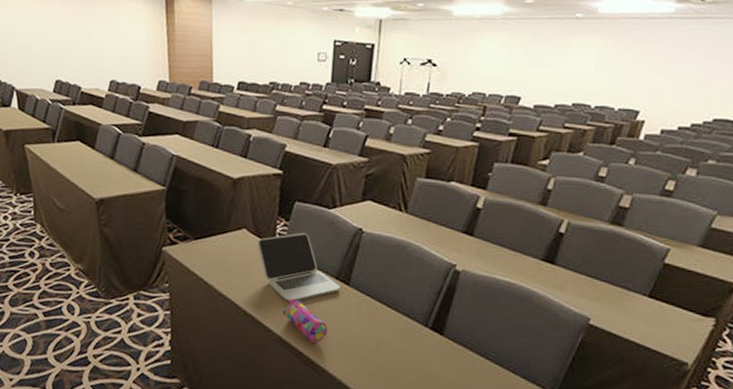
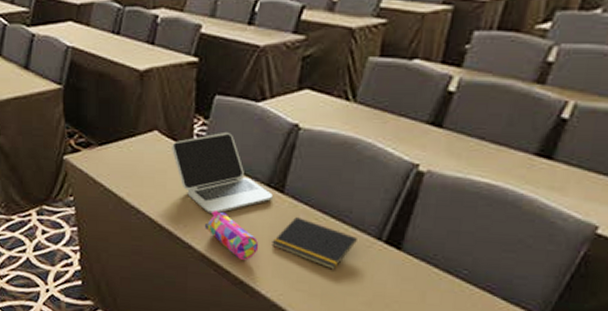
notepad: none [338,306,408,352] -> present [271,217,357,270]

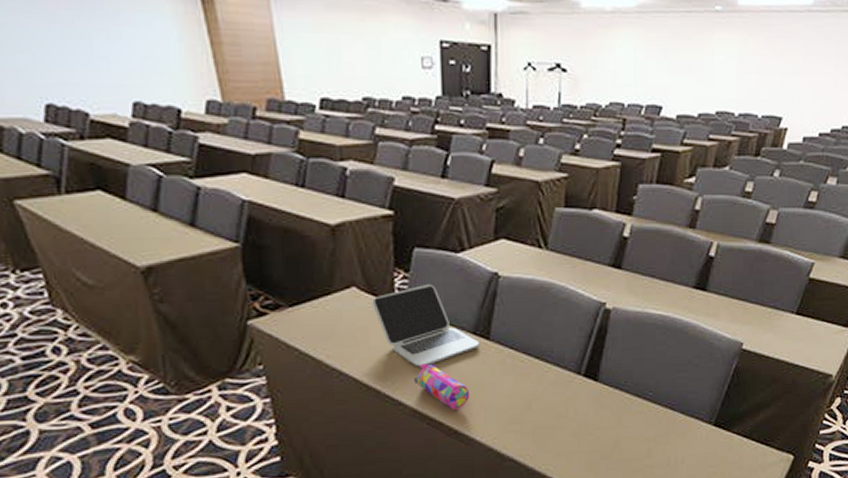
notepad: present [271,217,357,270] -> none [482,361,560,407]

